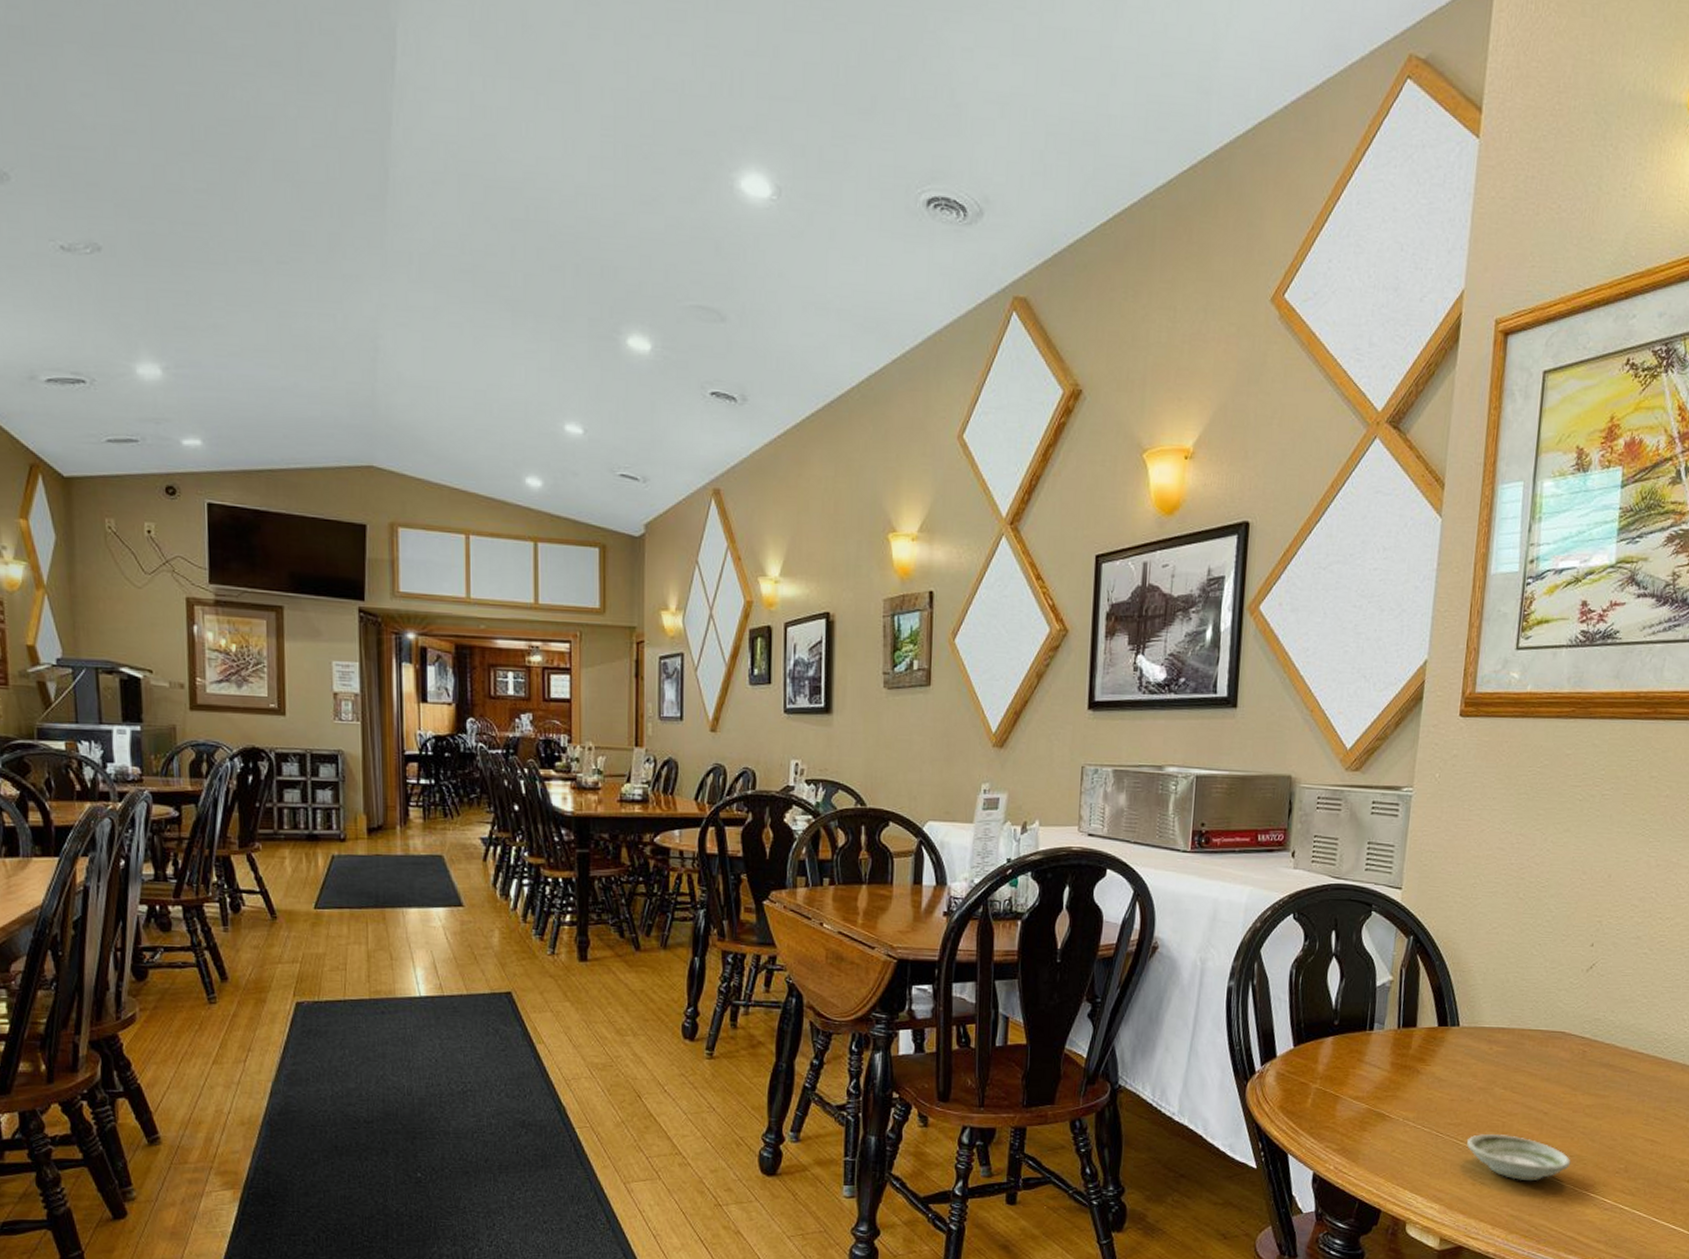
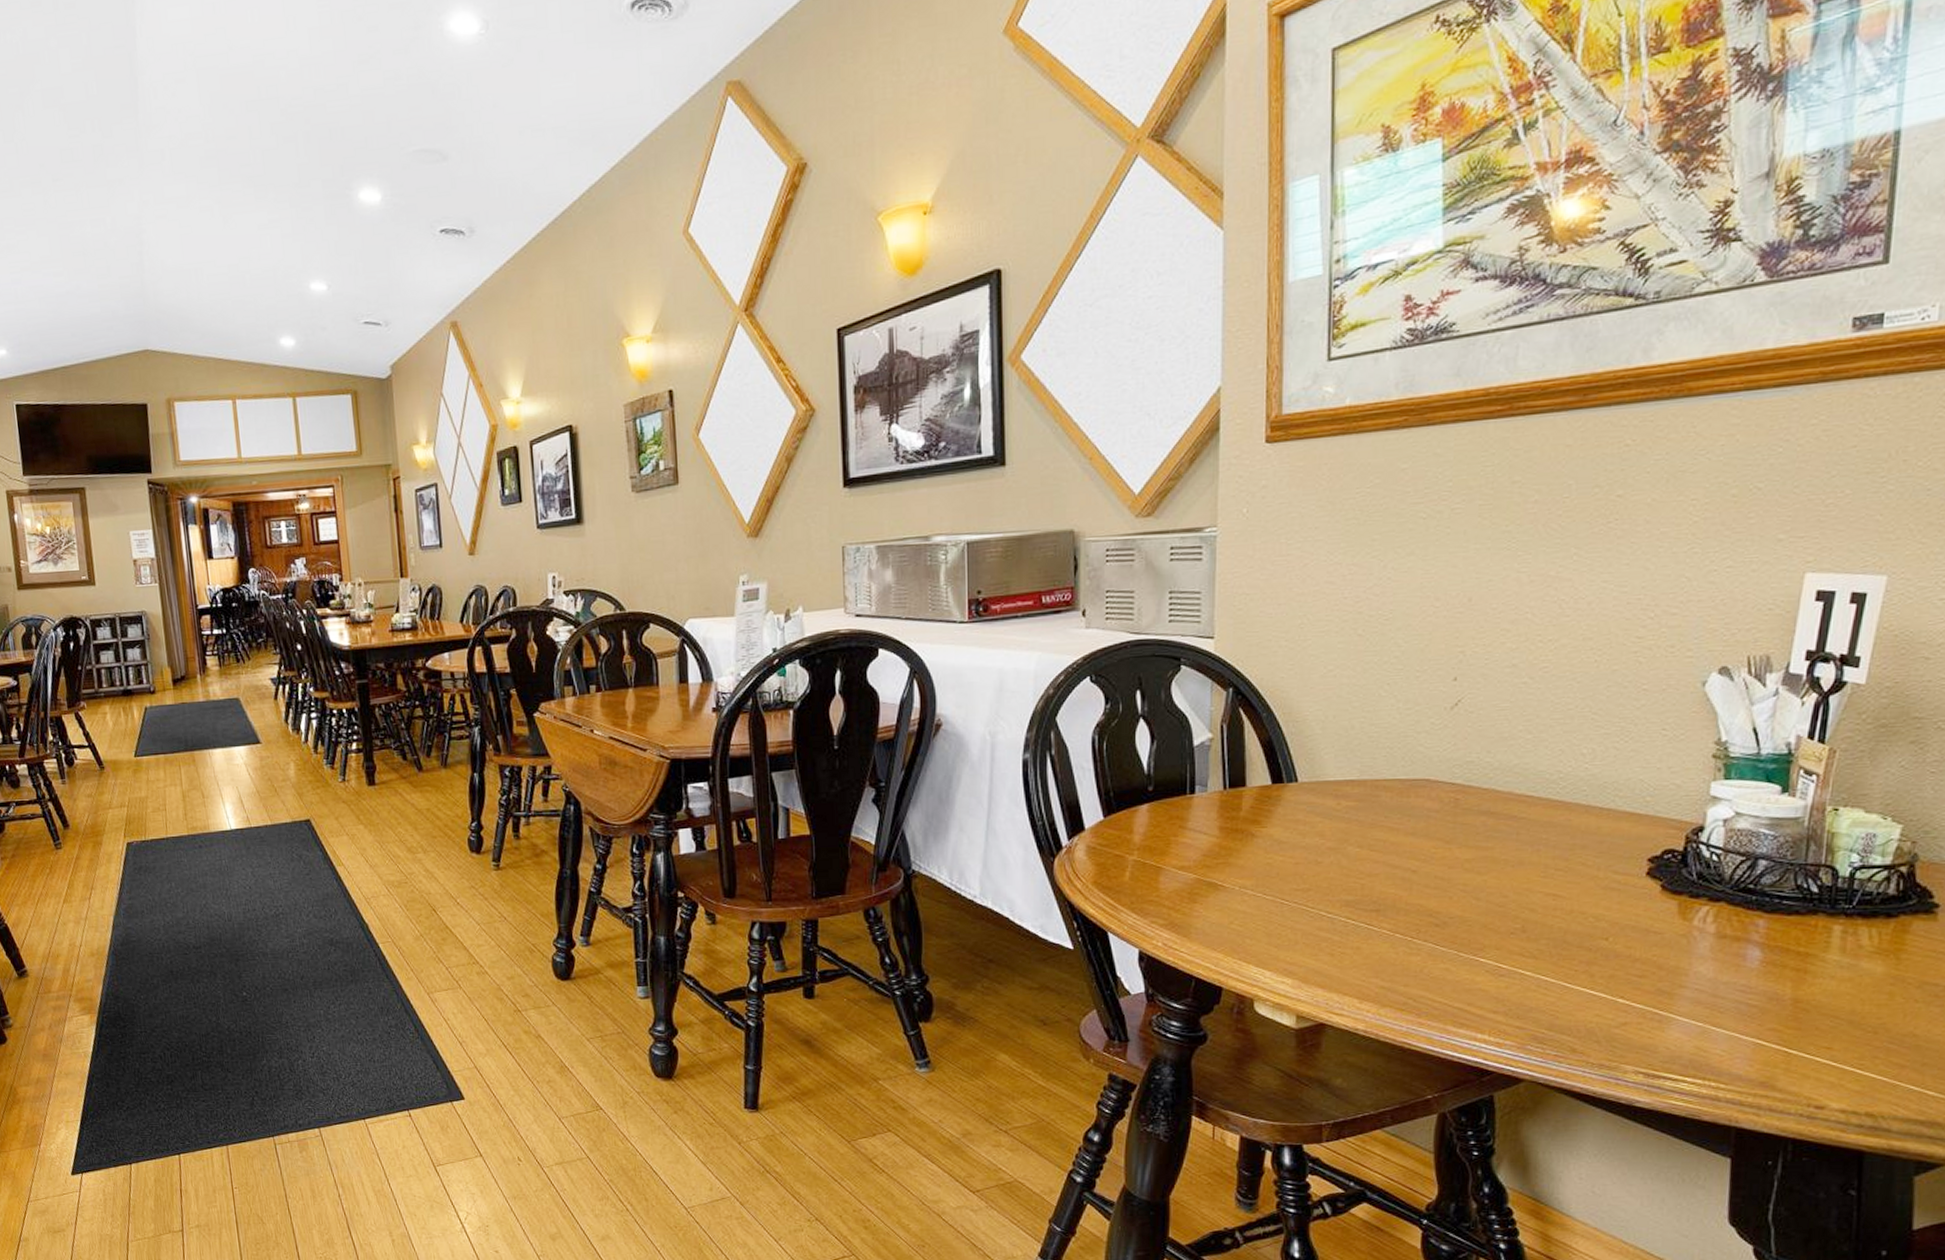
saucer: present [1467,1134,1571,1180] -> none [1319,898,1452,948]

